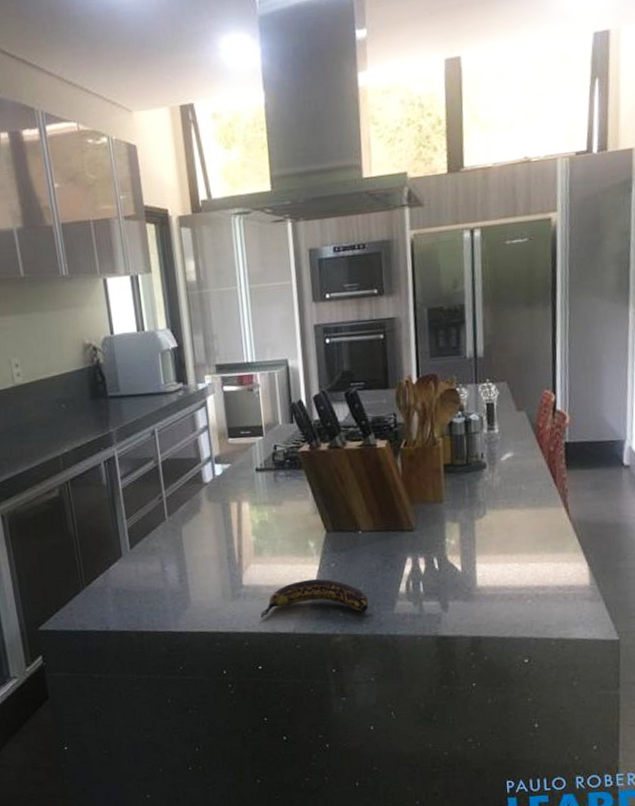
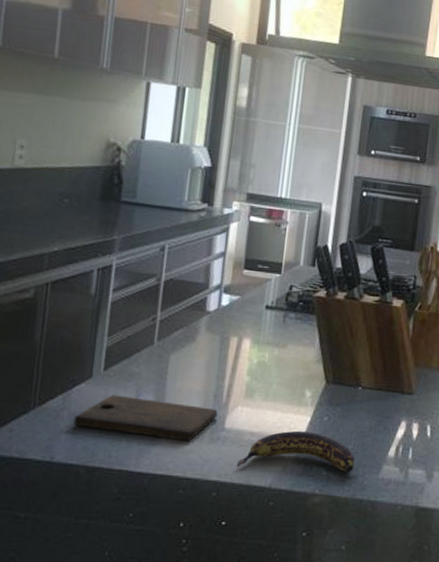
cutting board: none [116,568,235,601] -> present [73,394,218,441]

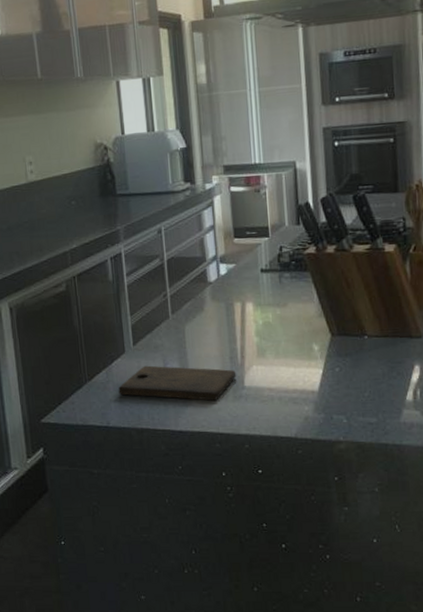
banana: present [236,430,355,474] -> none [261,382,374,421]

